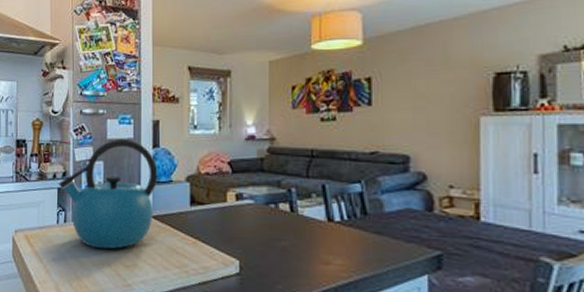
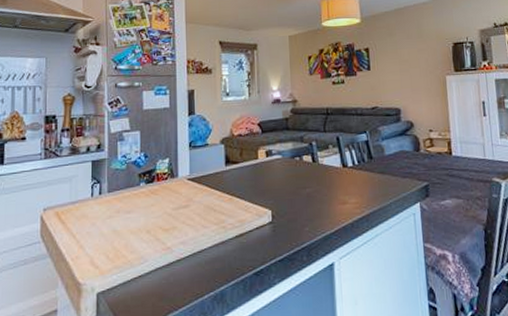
kettle: present [59,139,158,250] -> none [93,109,194,217]

